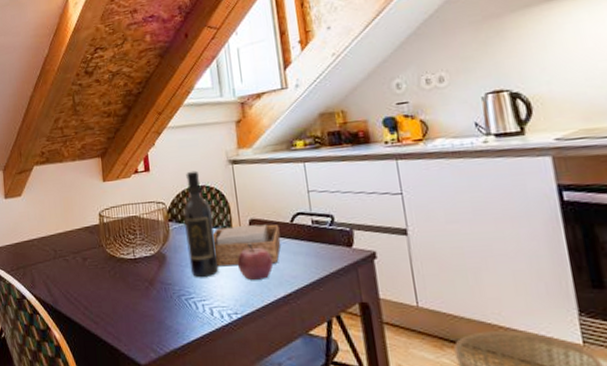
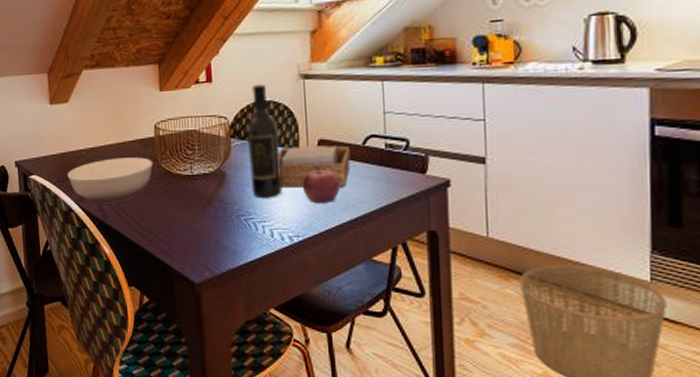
bowl: none [20,244,99,291] -> present [67,157,154,204]

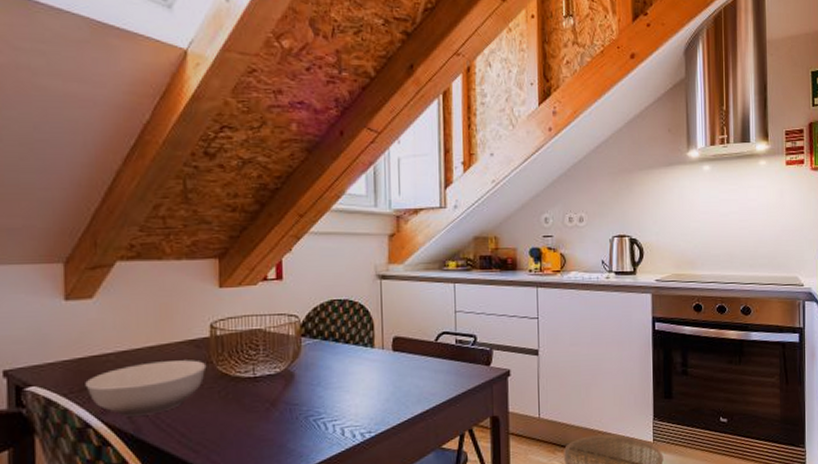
wine bottle: present [247,84,283,197] -> none [320,283,356,396]
napkin holder: present [278,145,351,188] -> none [353,342,424,385]
fruit: present [302,164,341,203] -> none [376,361,414,398]

